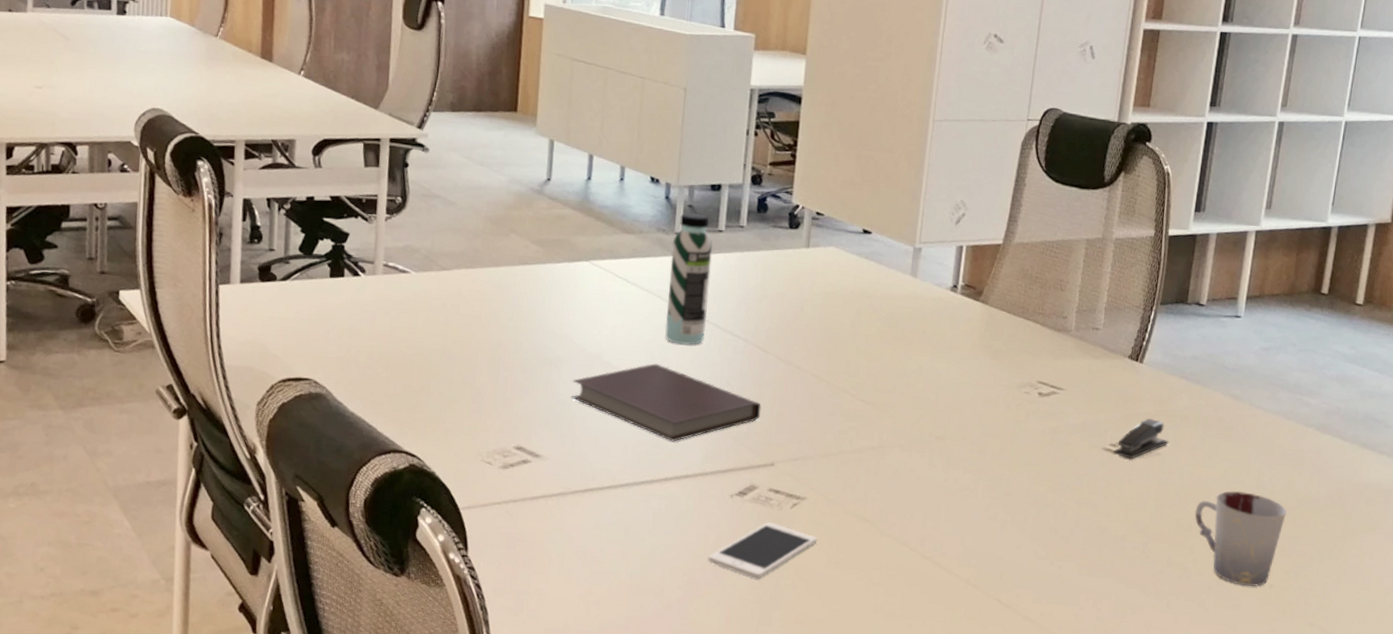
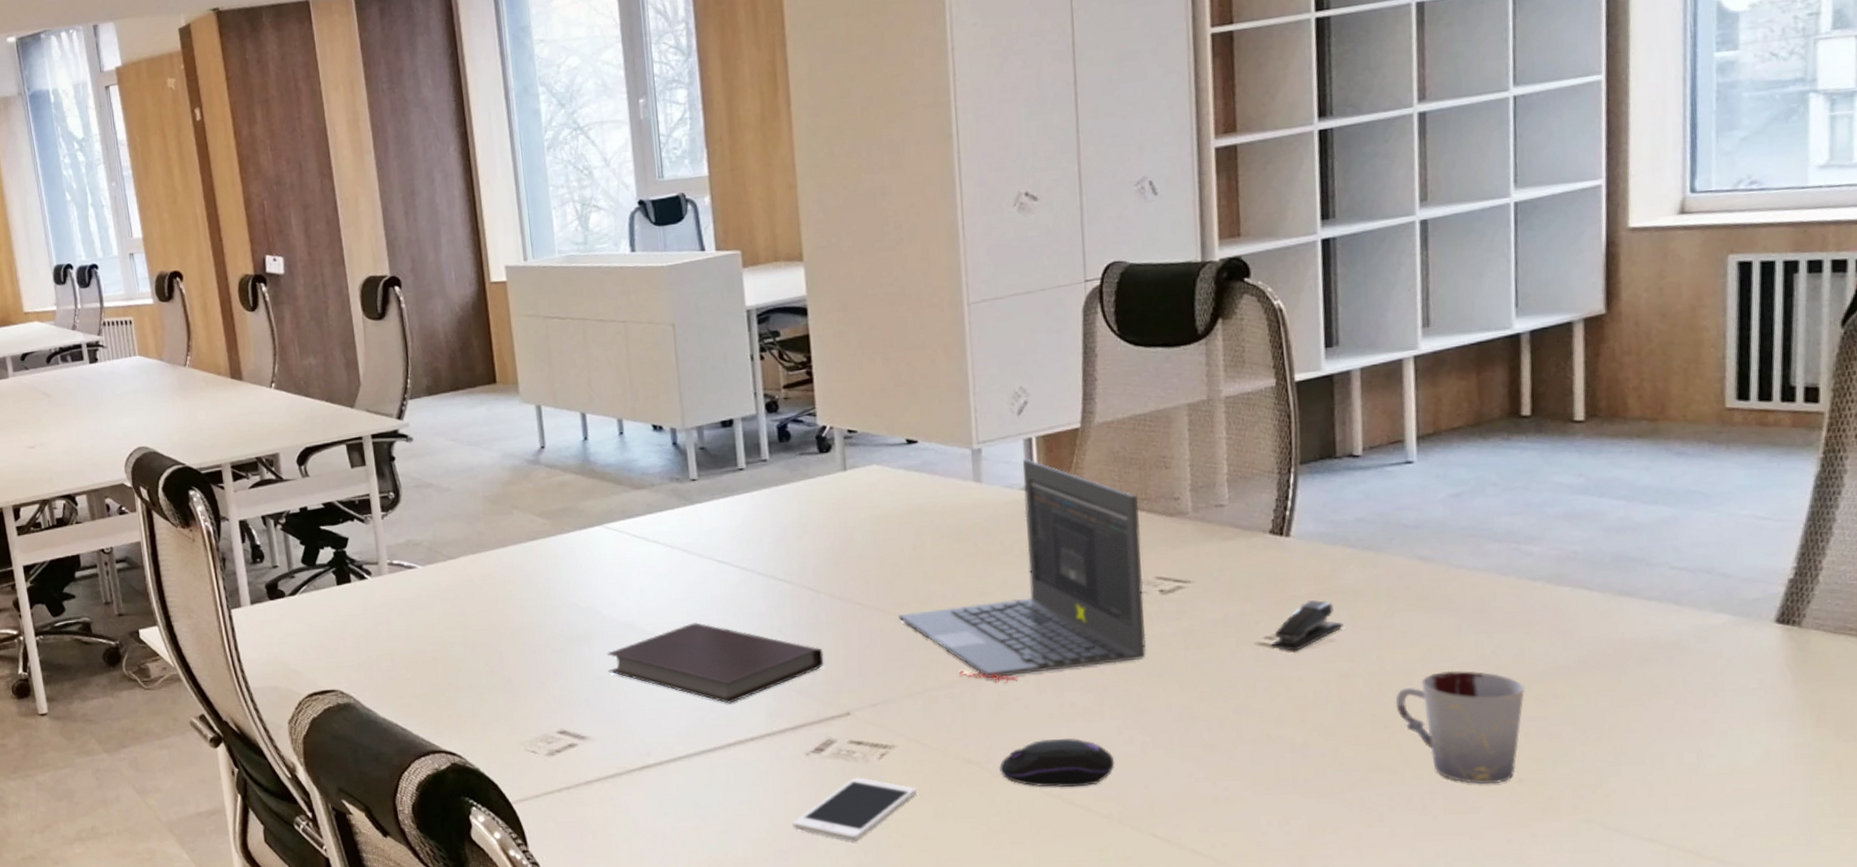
water bottle: present [665,212,713,345] -> none [689,453,744,599]
laptop: none [829,263,1036,455] -> present [898,458,1146,683]
computer mouse: none [887,507,980,553] -> present [998,737,1115,788]

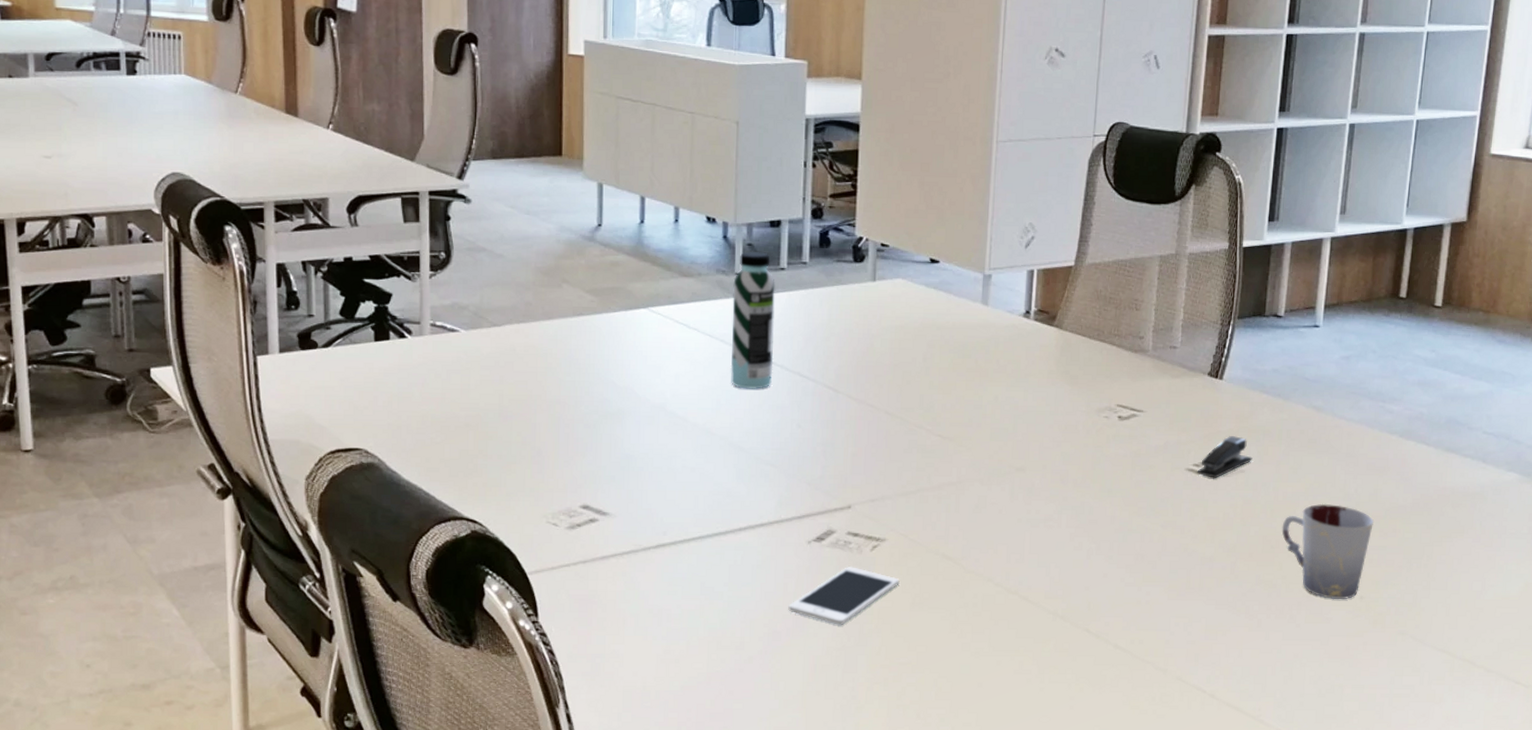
notebook: present [606,622,824,704] -> none [636,410,835,490]
water bottle: none [689,453,744,599] -> present [730,251,775,389]
laptop: present [898,458,1146,683] -> none [903,288,1112,489]
computer mouse: present [998,737,1115,788] -> none [970,541,1065,586]

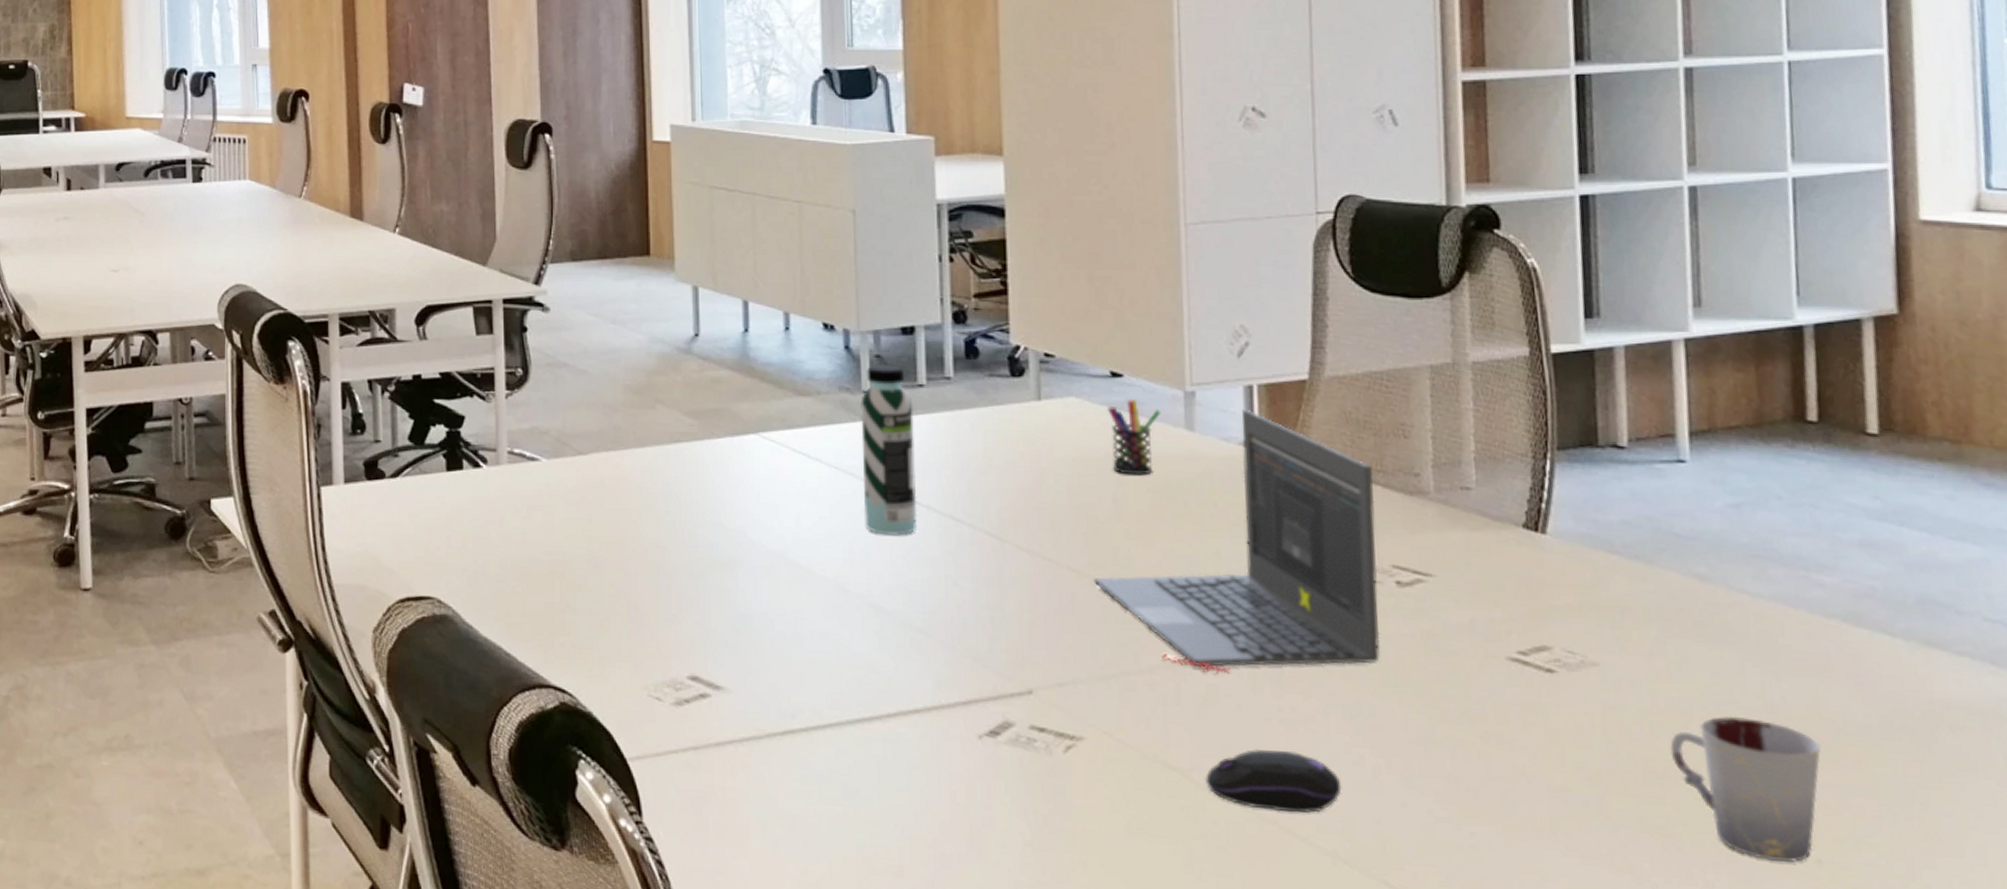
cell phone: present [788,566,900,626] -> none [959,771,1107,854]
laptop: none [903,288,1112,489] -> present [1093,409,1380,675]
pen holder: none [924,280,965,340] -> present [1106,398,1162,475]
computer mouse: none [970,541,1065,586] -> present [1204,748,1342,813]
stapler: present [1197,436,1253,478] -> none [1525,613,1609,673]

